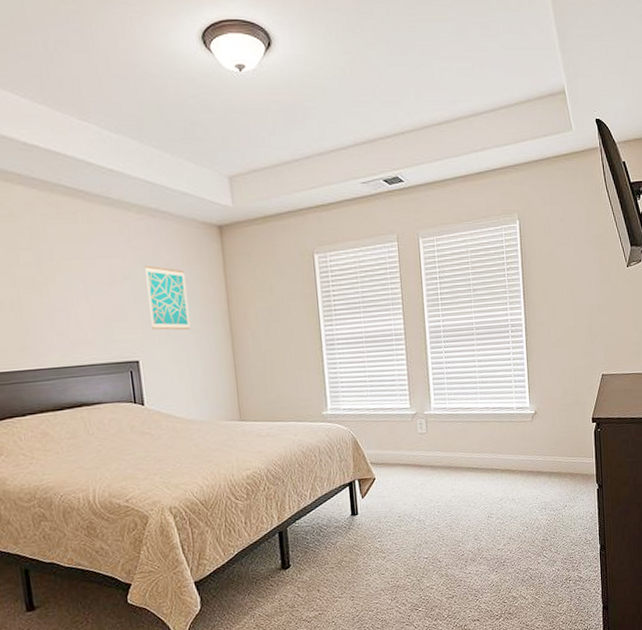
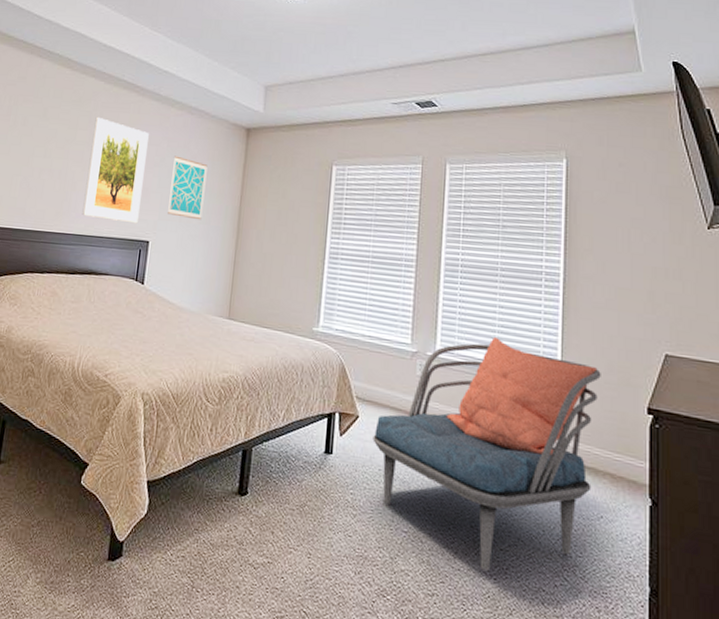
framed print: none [37,232,121,347] -> present [82,116,149,224]
armchair: none [389,387,558,569] -> present [372,336,601,572]

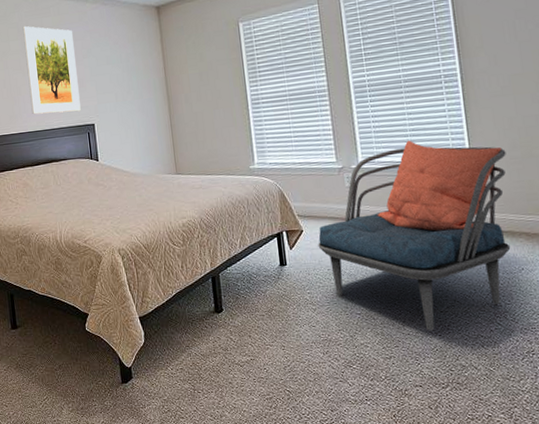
wall art: present [168,156,208,220] -> none [99,45,135,98]

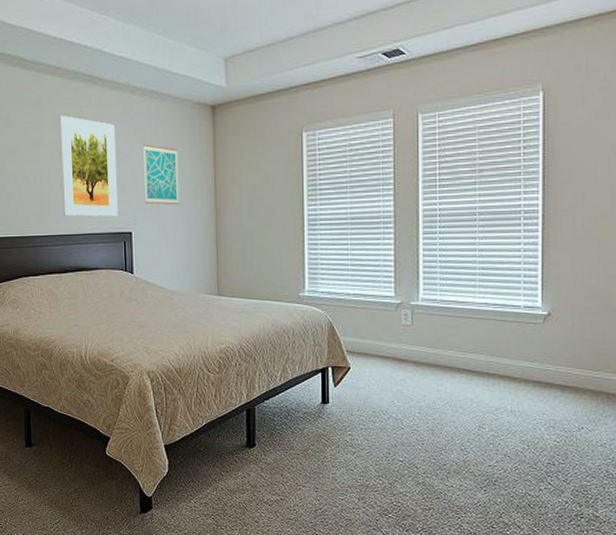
wall art: none [99,45,135,98] -> present [143,144,179,205]
armchair: present [318,140,511,331] -> none [365,279,581,485]

